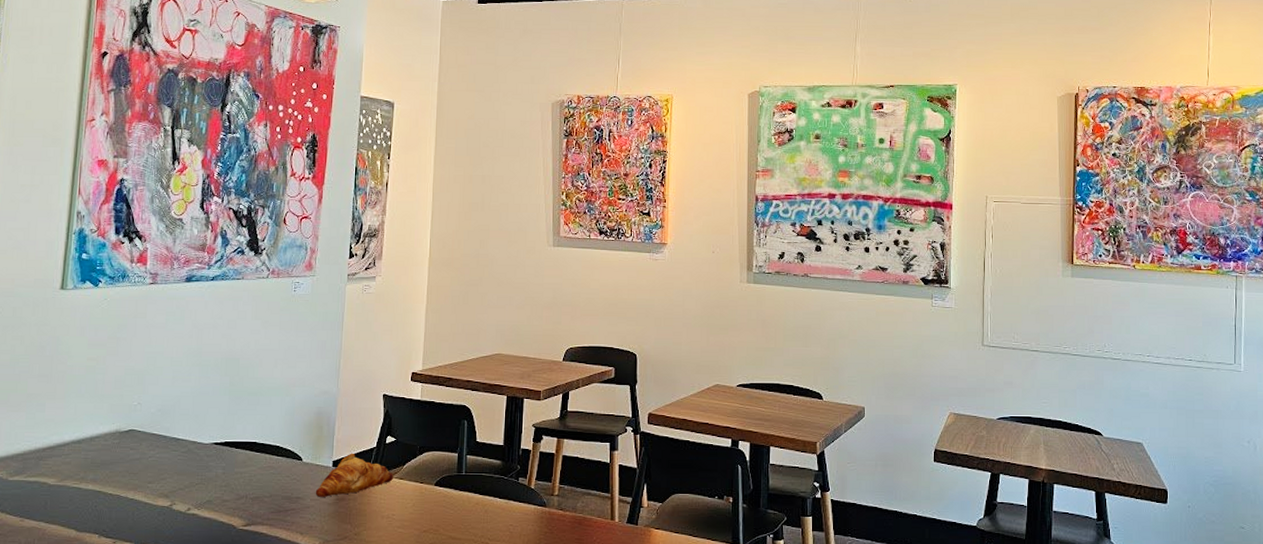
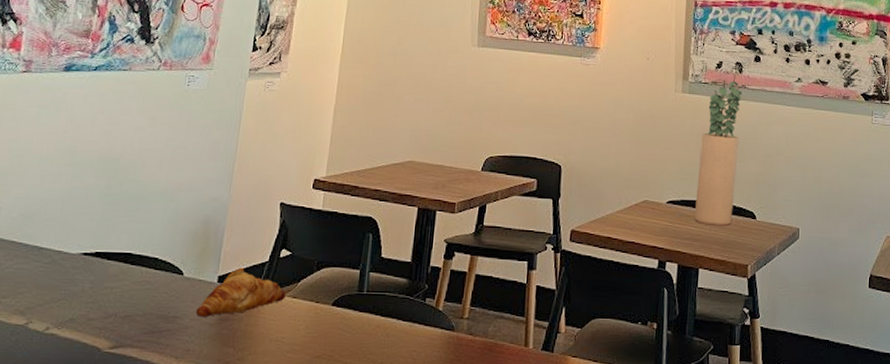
vase: none [763,264,805,407] -> present [694,74,742,227]

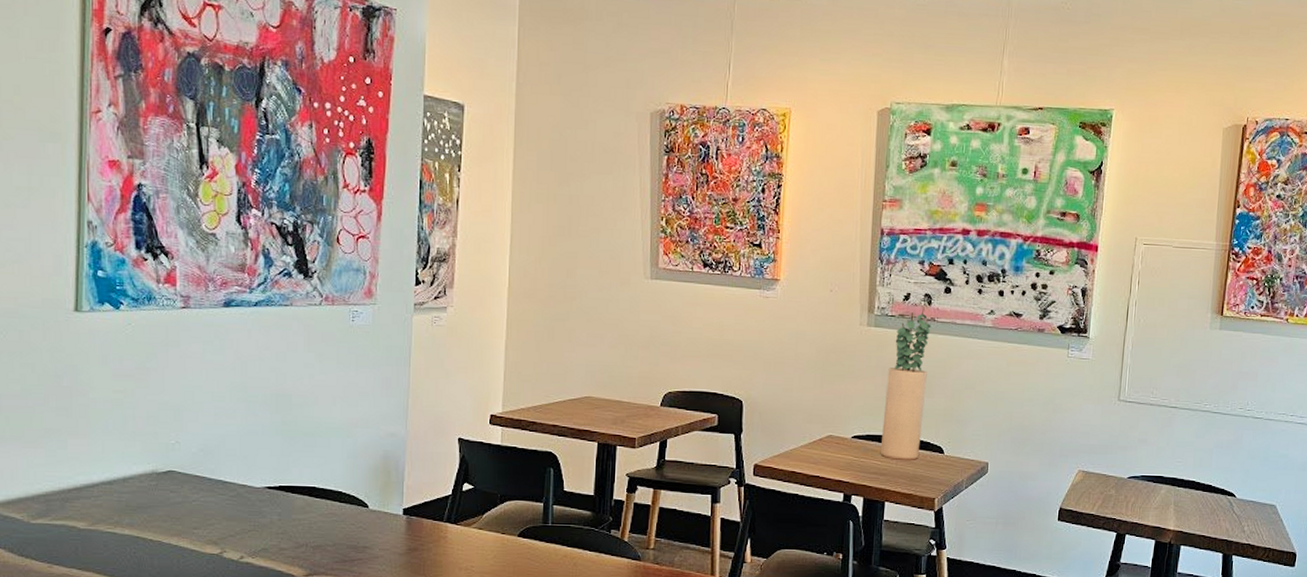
croissant: present [195,267,286,317] -> none [384,500,471,547]

